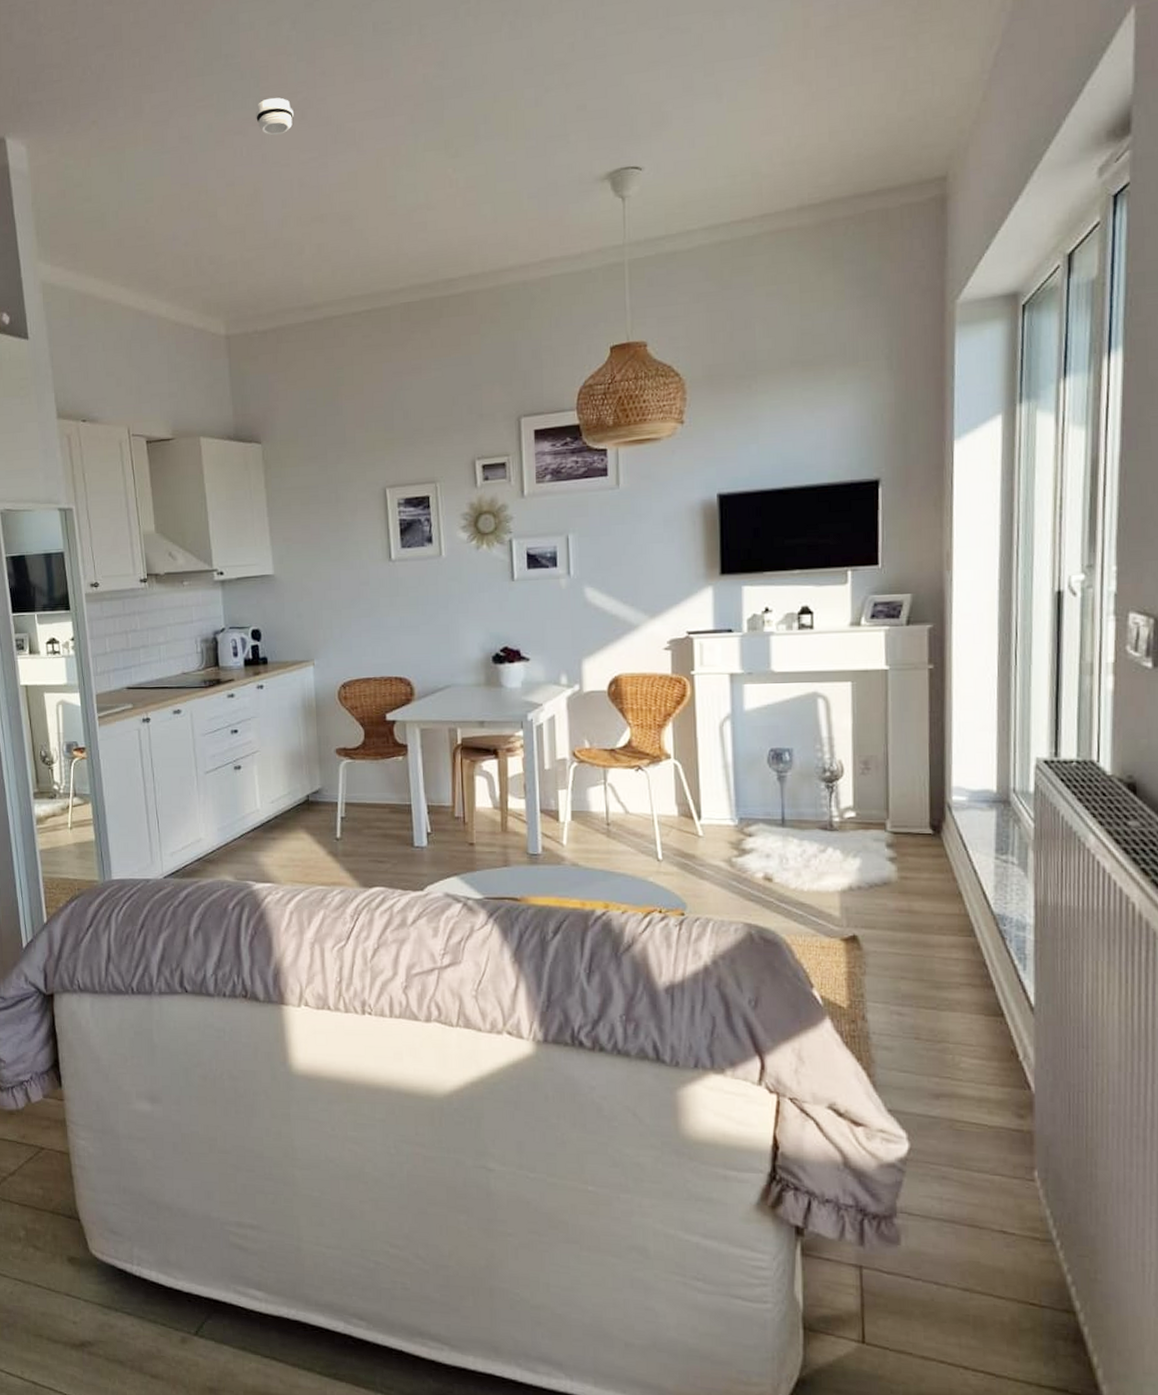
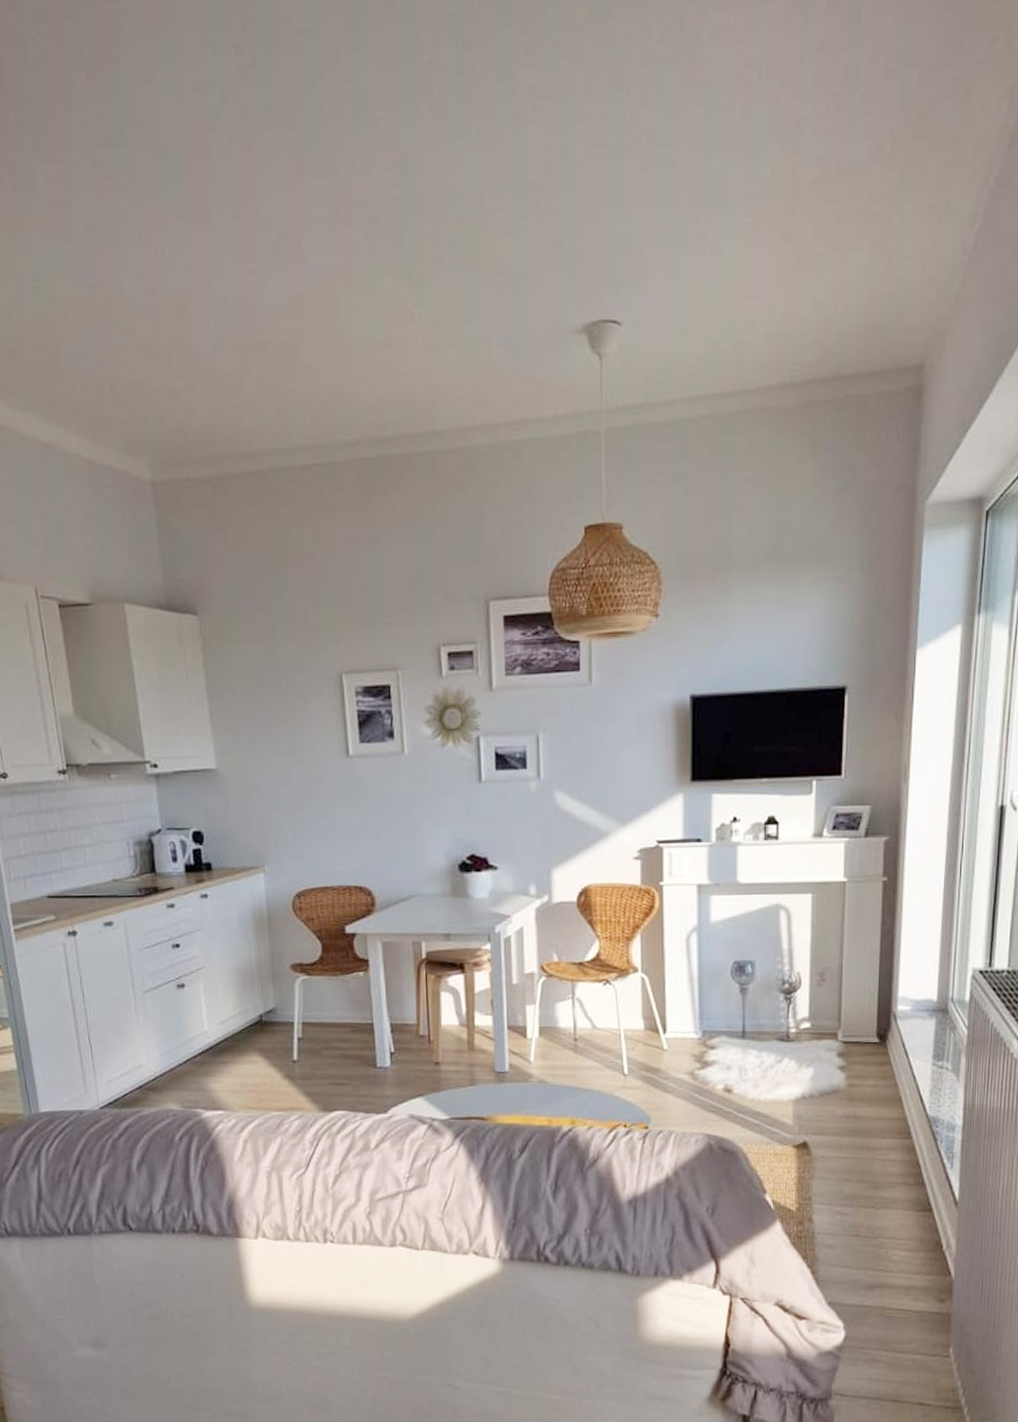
smoke detector: present [256,97,293,135] -> none [180,186,226,236]

